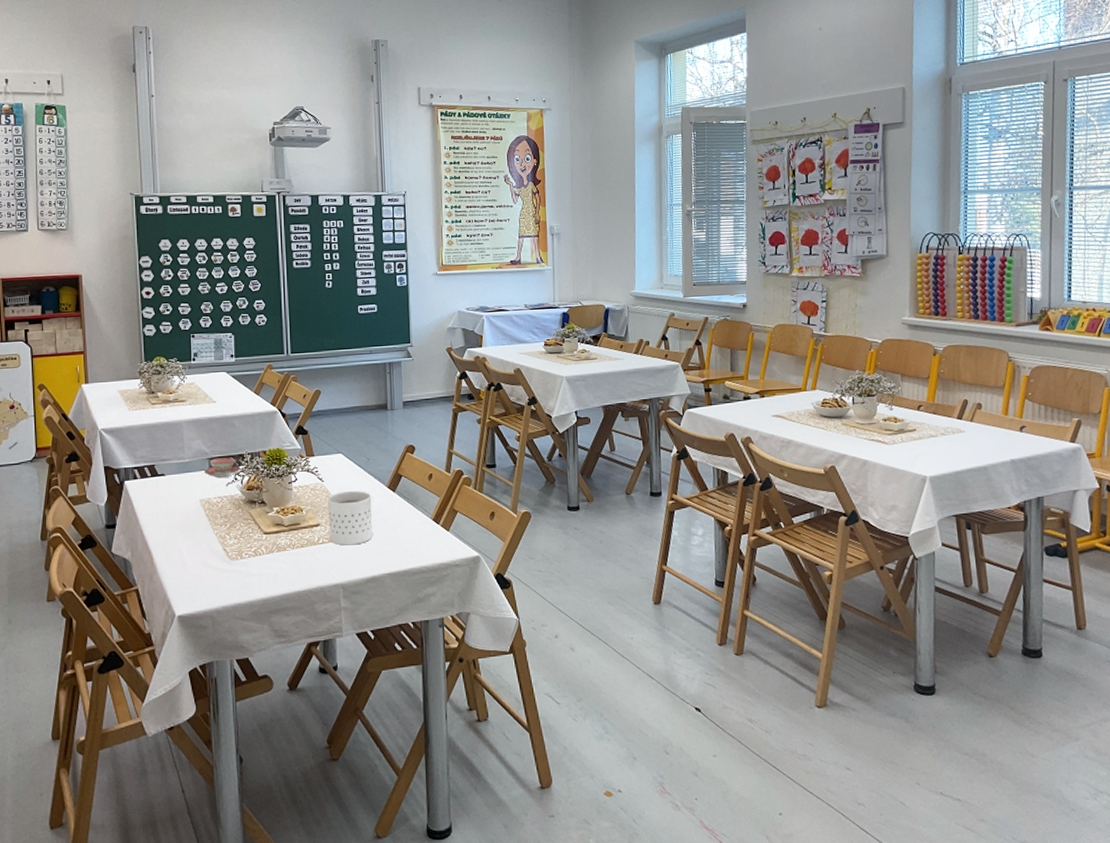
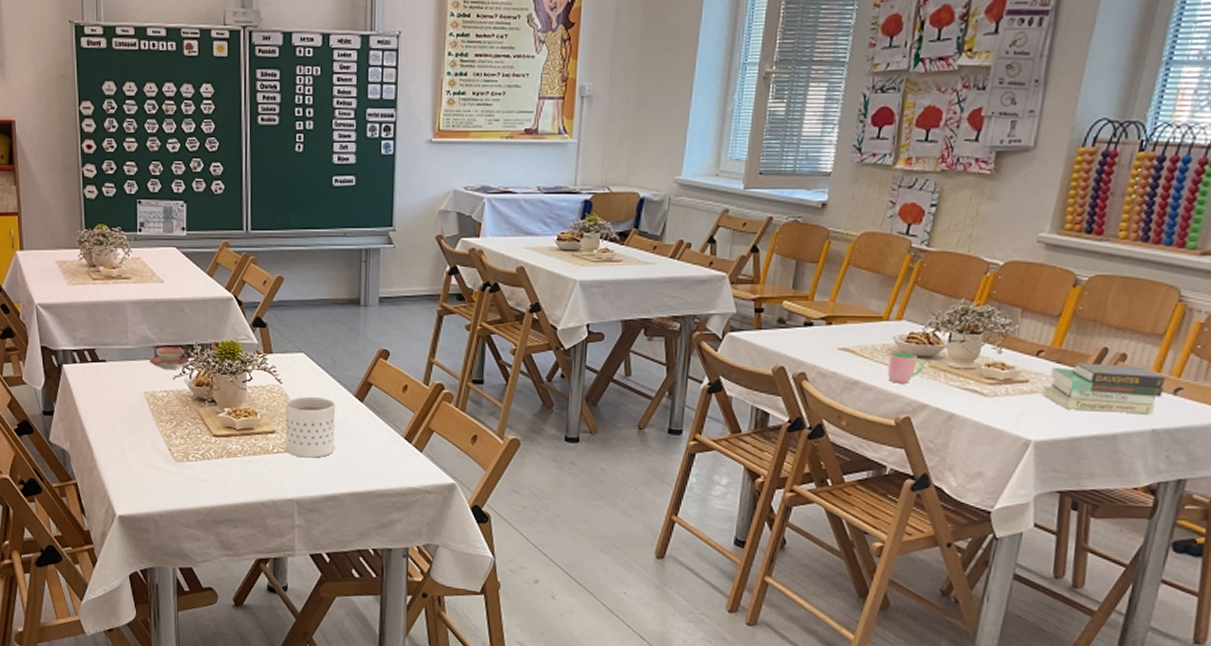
cup: none [811,414,839,440] -> present [887,352,925,383]
books: none [927,411,1013,450] -> present [1041,362,1165,415]

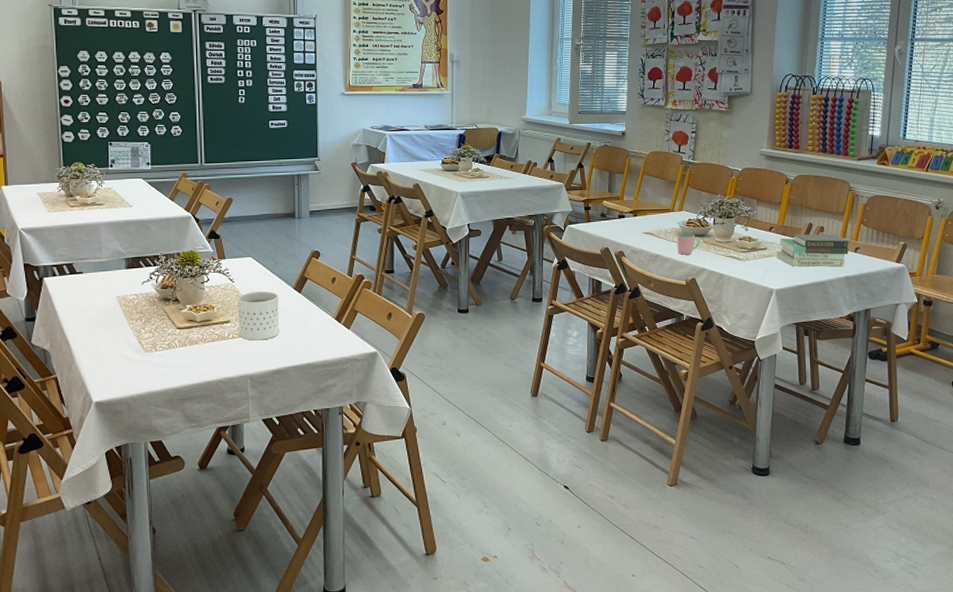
teacup: present [149,346,191,370] -> none [120,258,157,277]

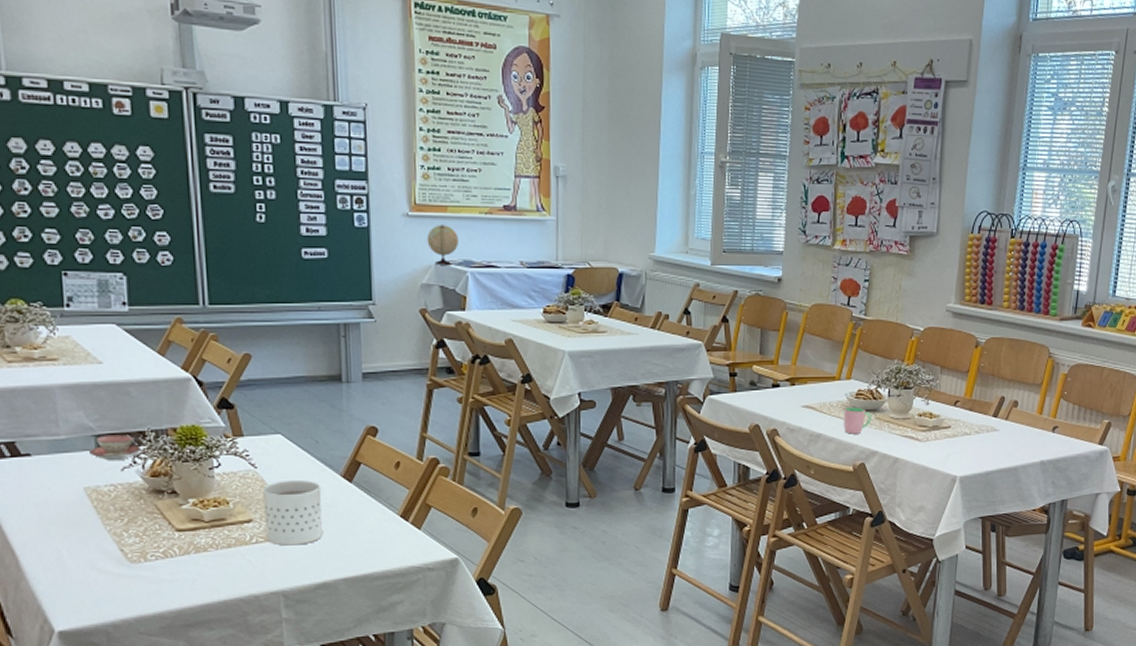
teacup: none [120,258,157,277] -> present [88,434,143,461]
globe: none [357,99,380,131] -> present [427,224,458,266]
books: present [775,234,849,267] -> none [961,409,1045,449]

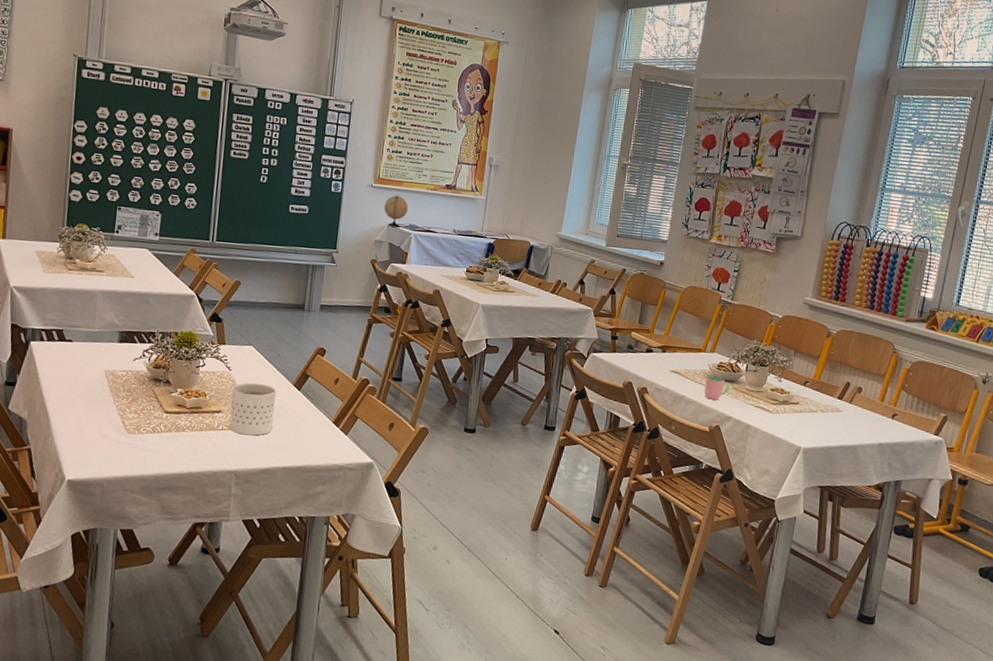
teacup: present [88,434,143,461] -> none [112,332,152,353]

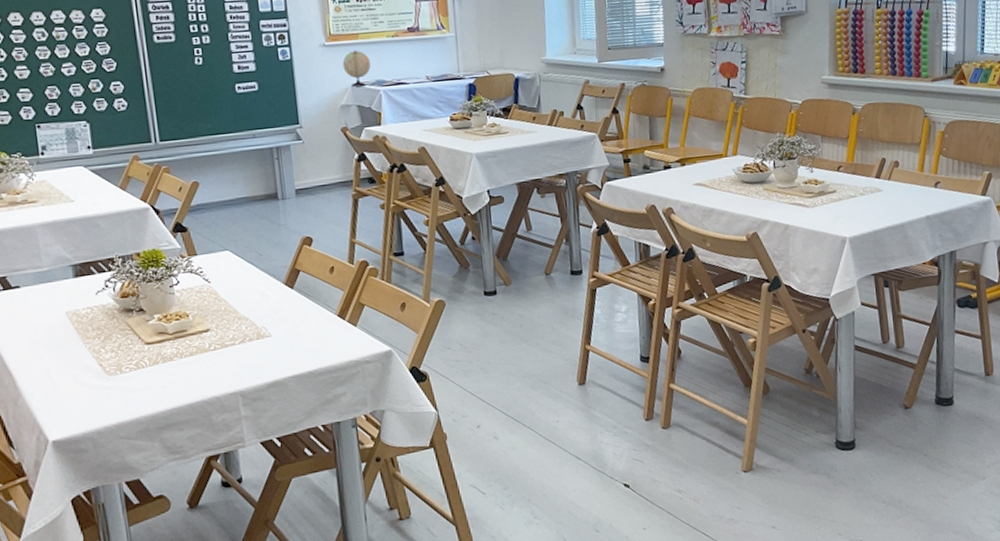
mug: present [229,383,277,436] -> none [217,290,271,351]
cup: present [704,376,730,400] -> none [732,180,760,207]

